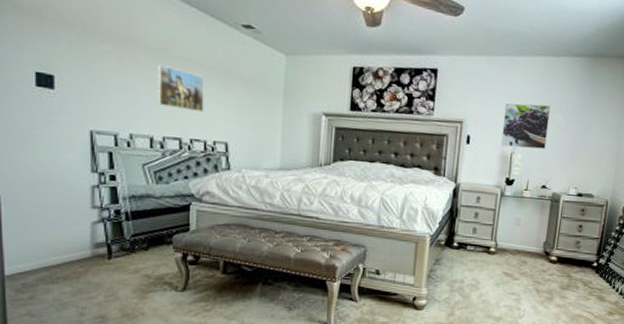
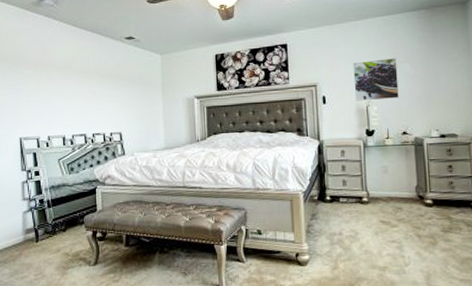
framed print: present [156,64,205,113] -> none [65,78,101,111]

